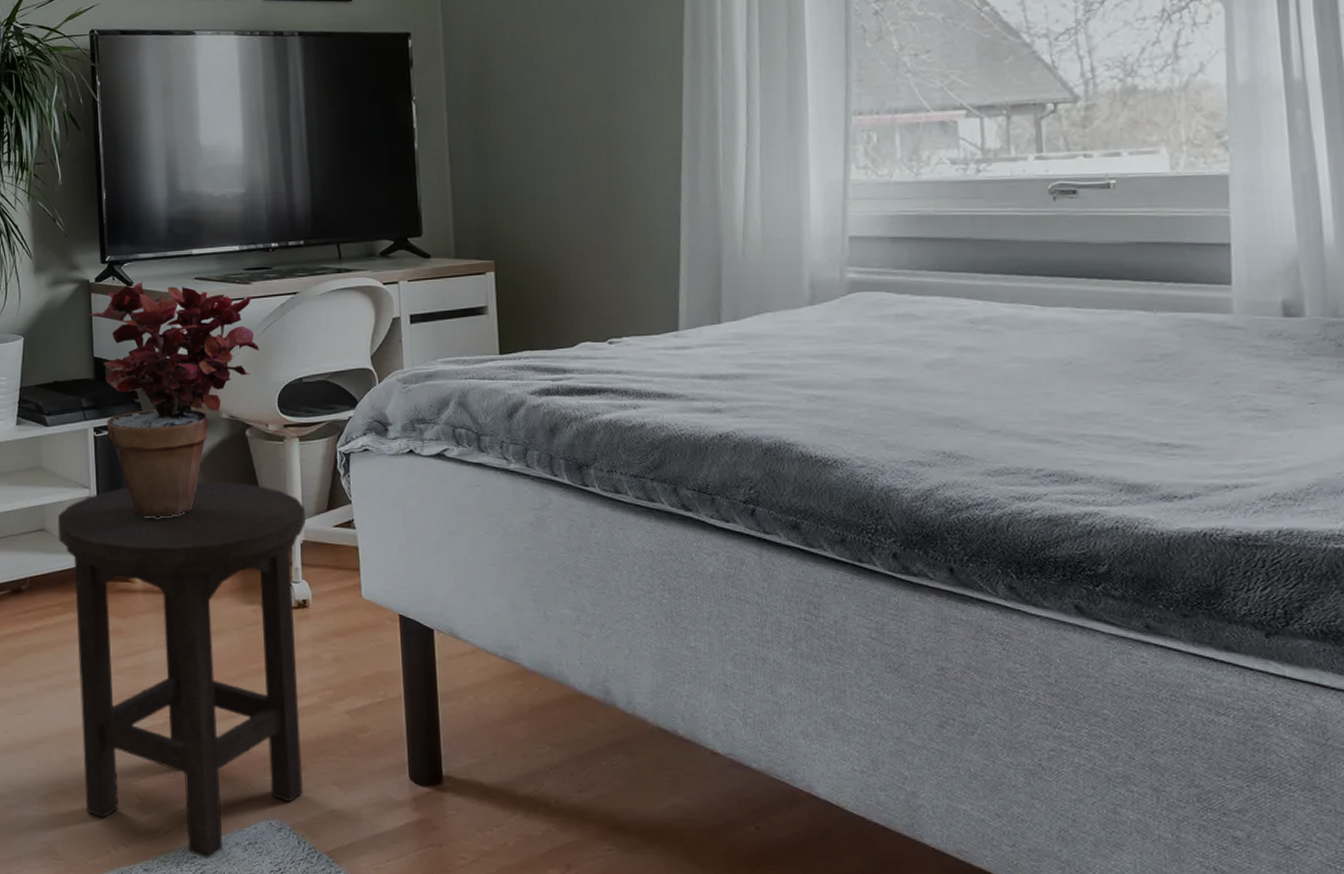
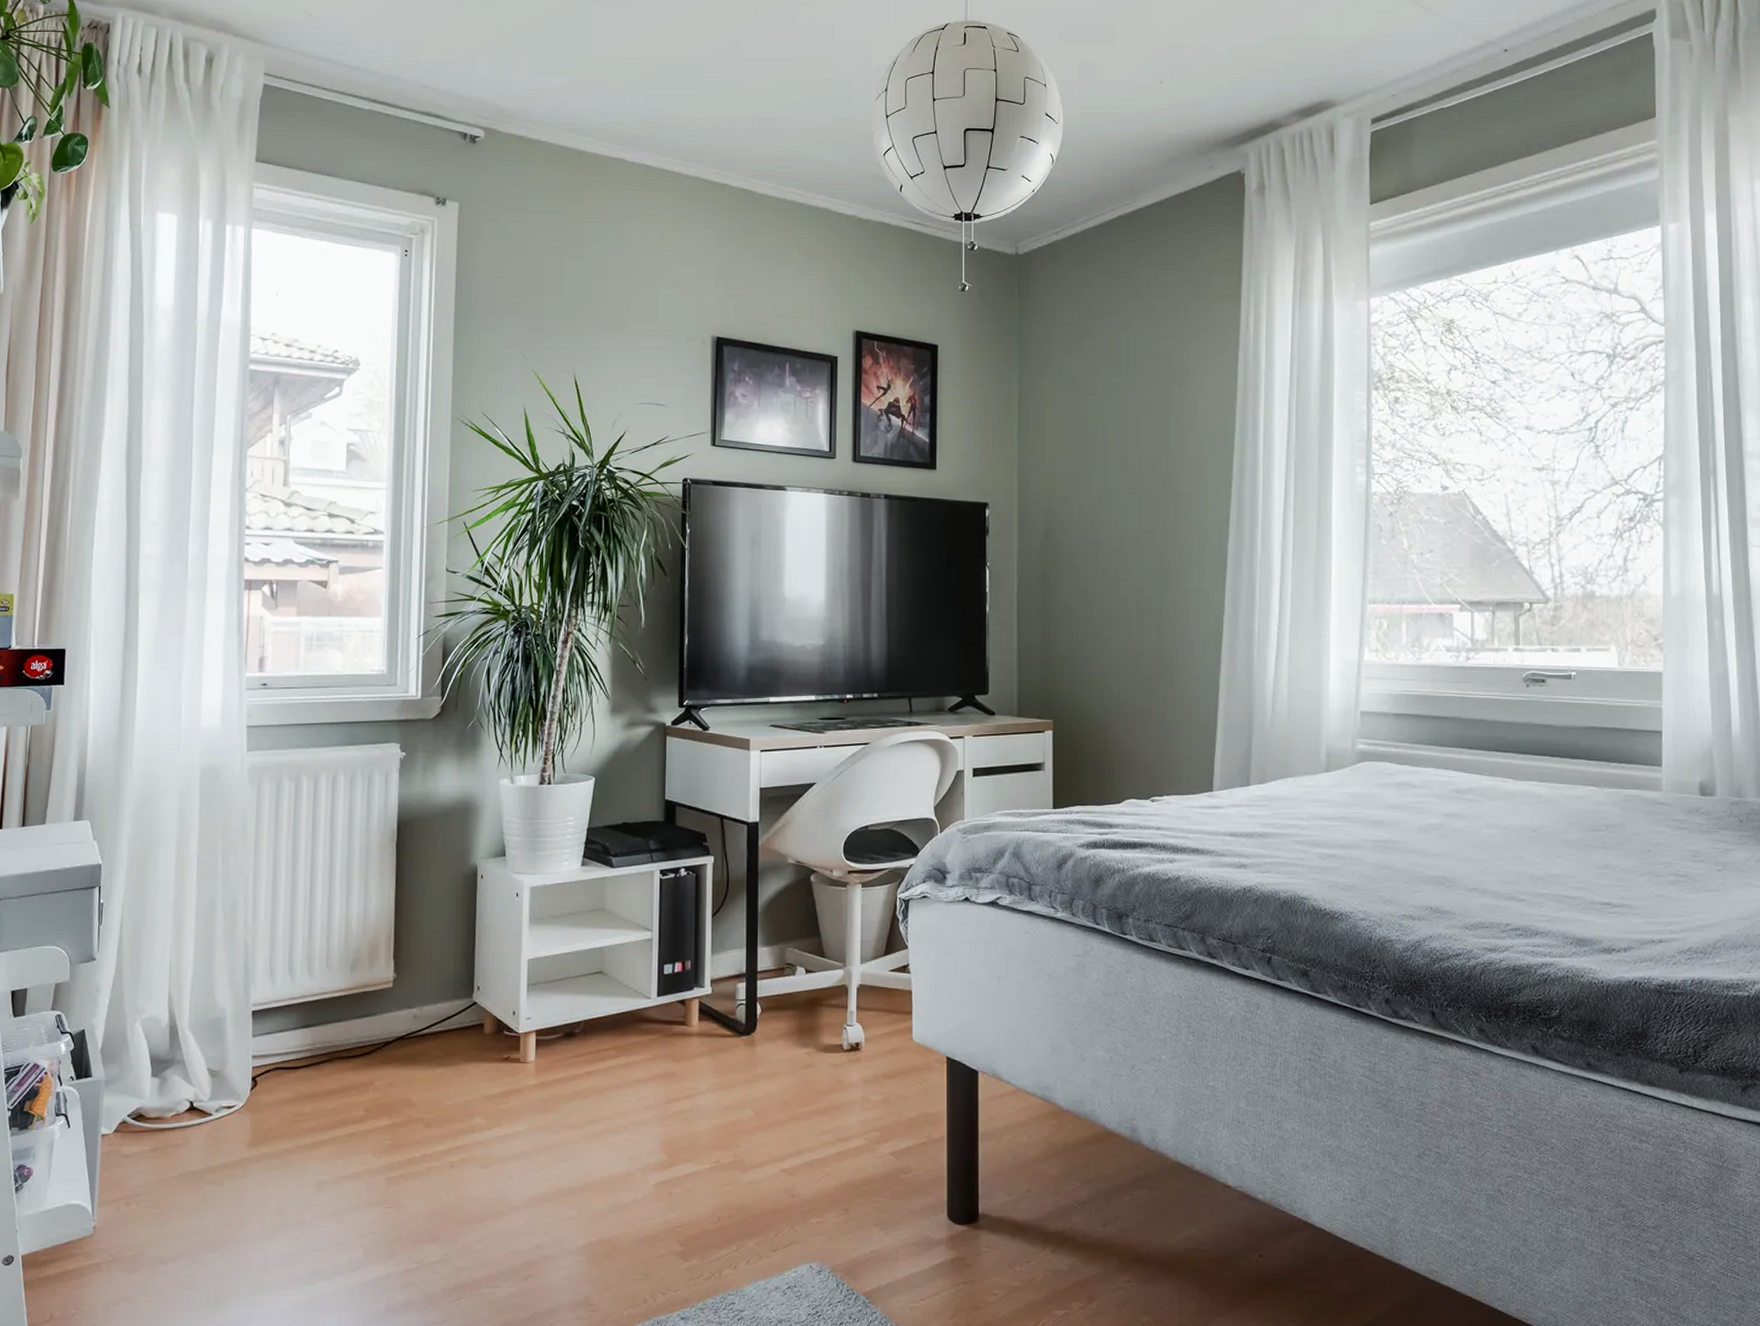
stool: present [57,480,306,860] -> none [616,924,863,1305]
potted plant: present [89,281,260,518] -> none [663,726,829,961]

